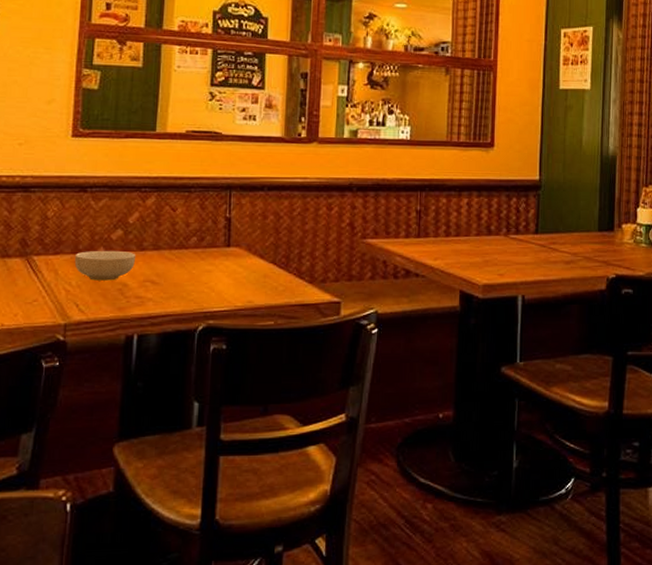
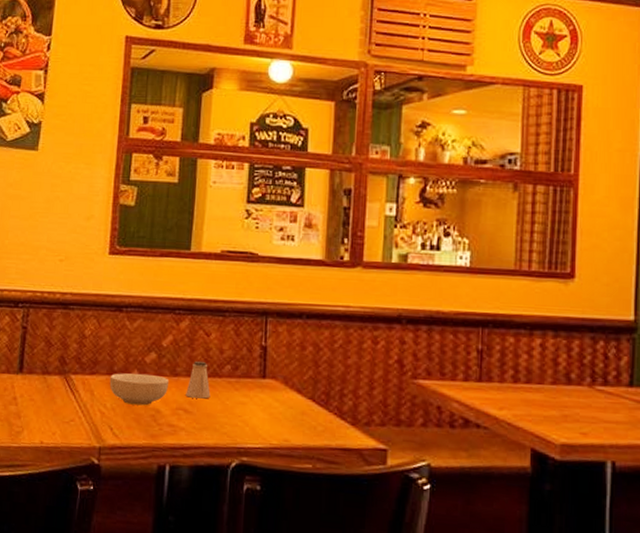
saltshaker: none [153,234,177,270] -> present [186,360,211,399]

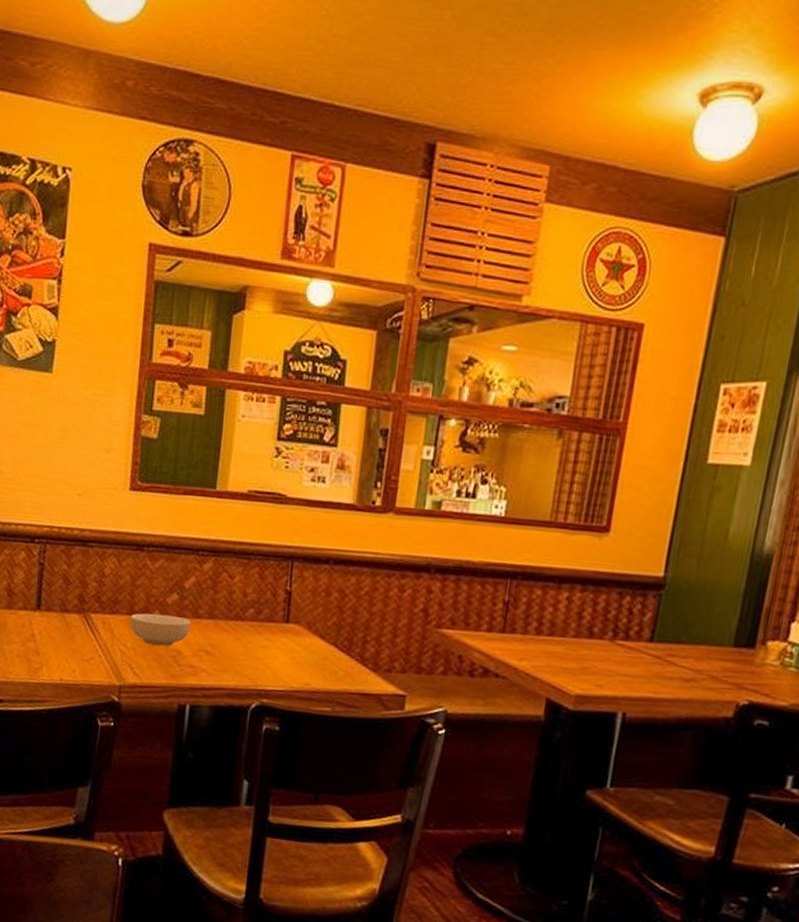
saltshaker: present [186,360,211,399] -> none [207,603,233,642]

